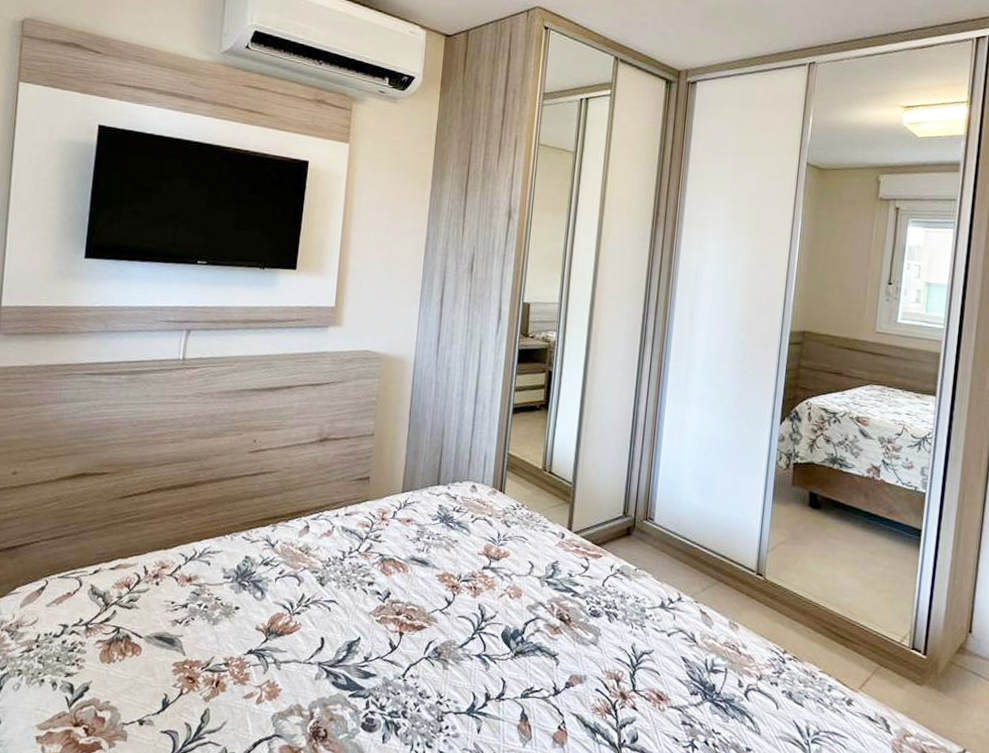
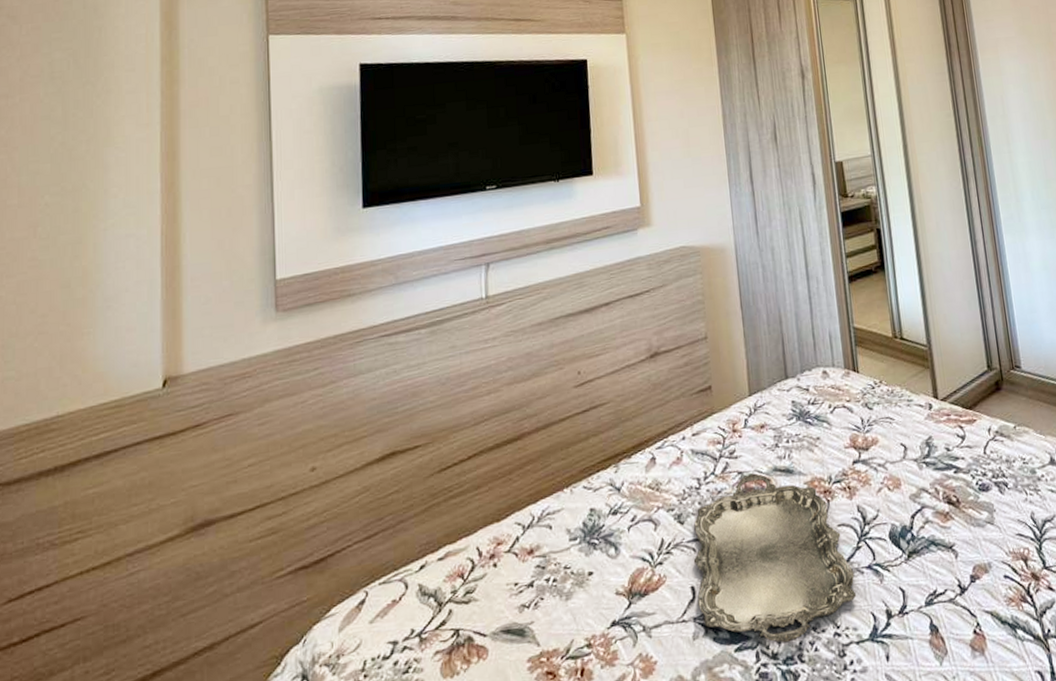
serving tray: none [324,558,465,700] -> present [693,474,857,643]

